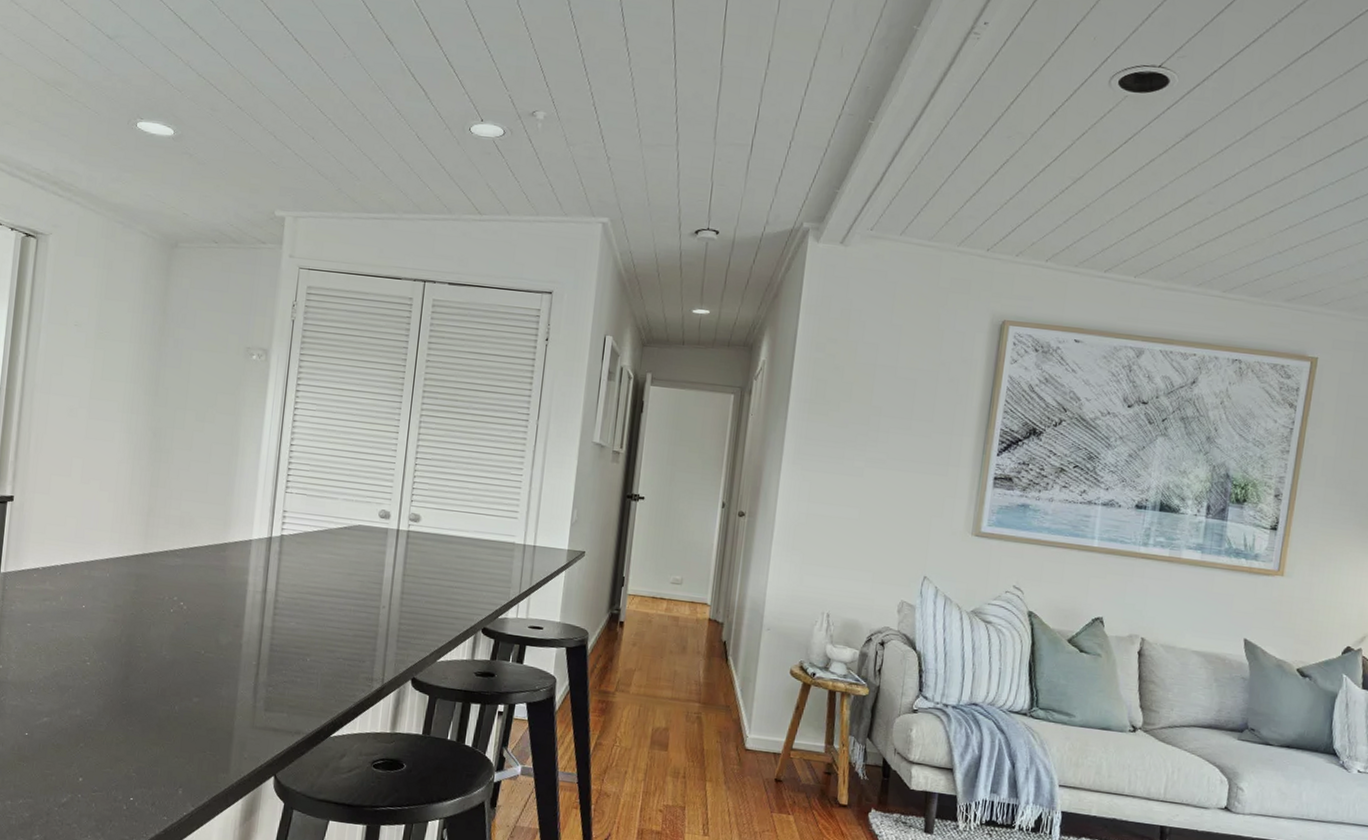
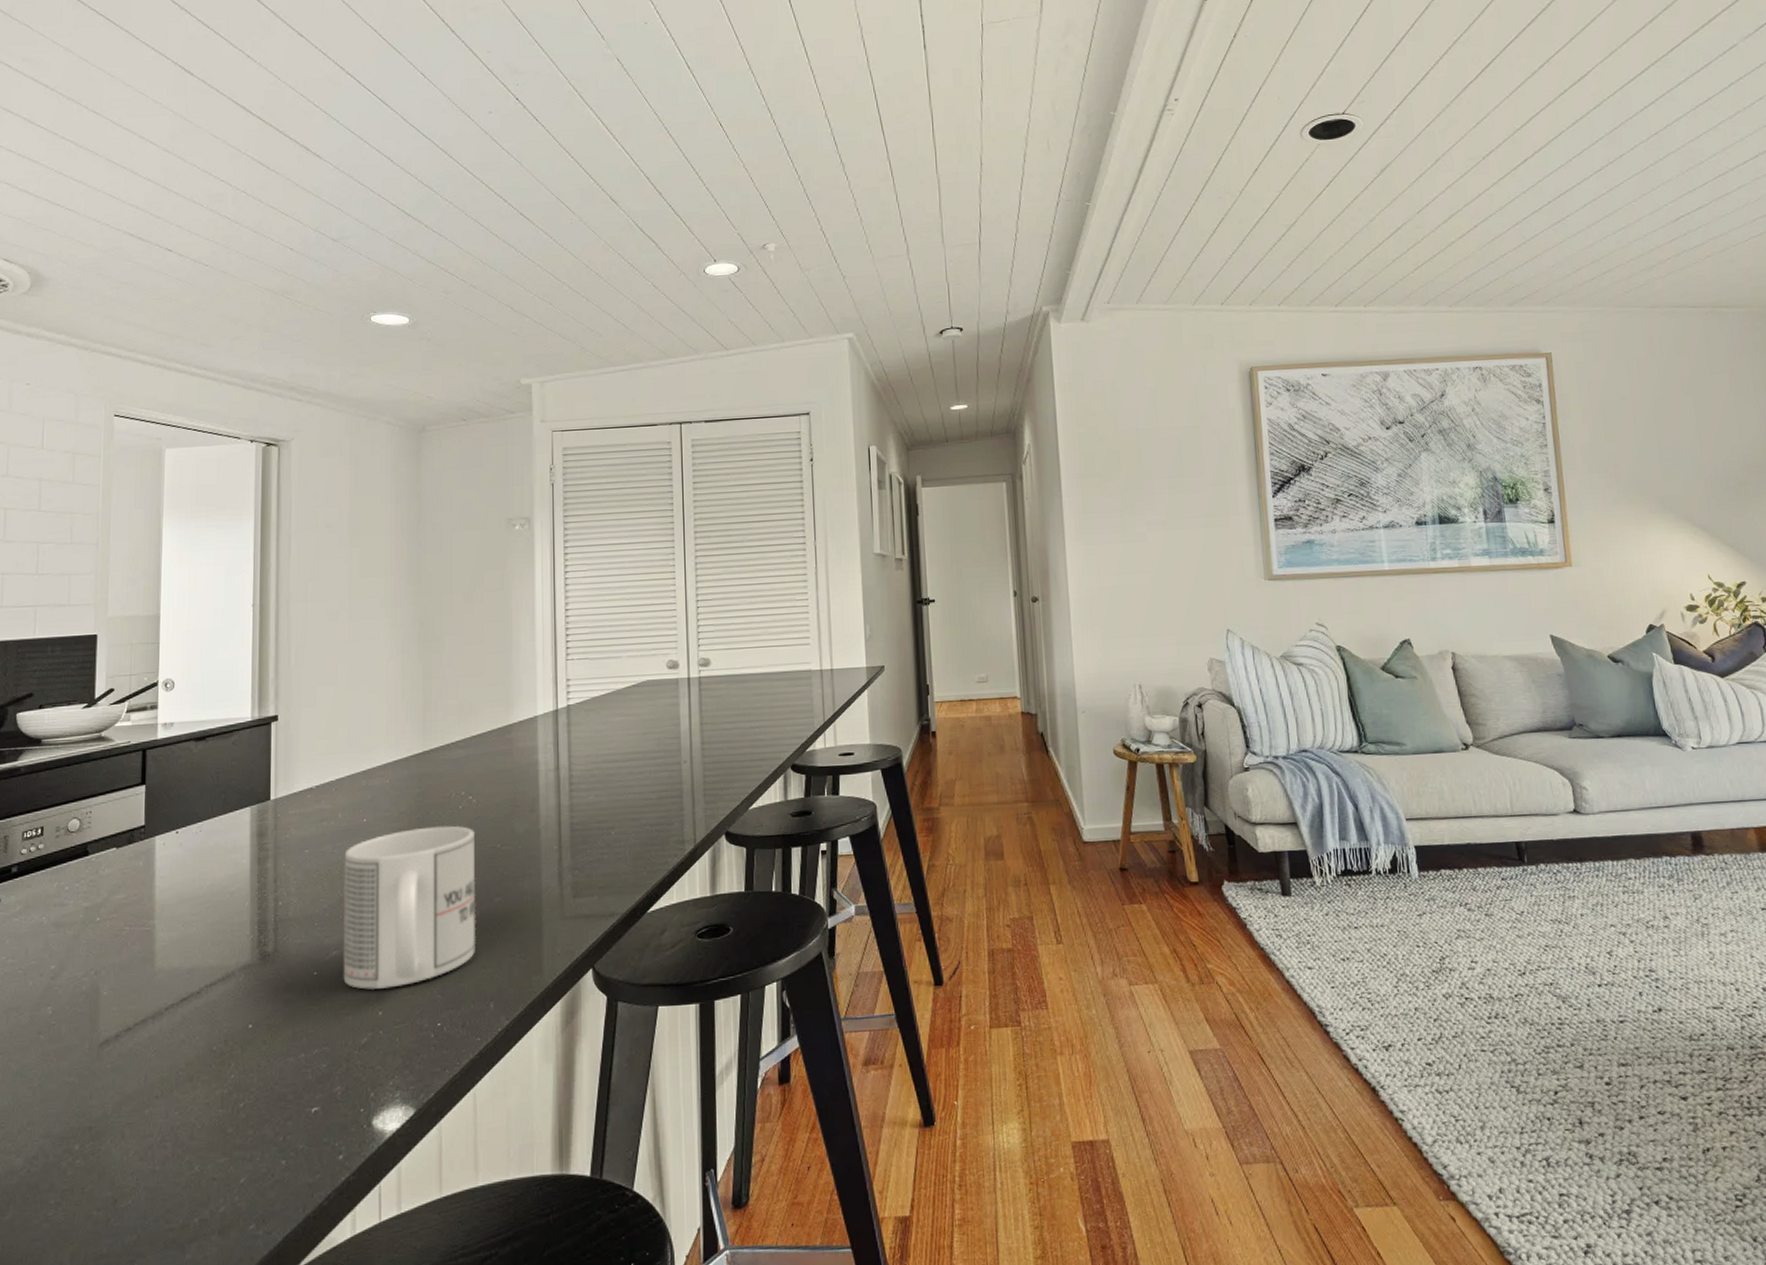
mug: none [51,622,182,760] -> present [343,825,476,990]

